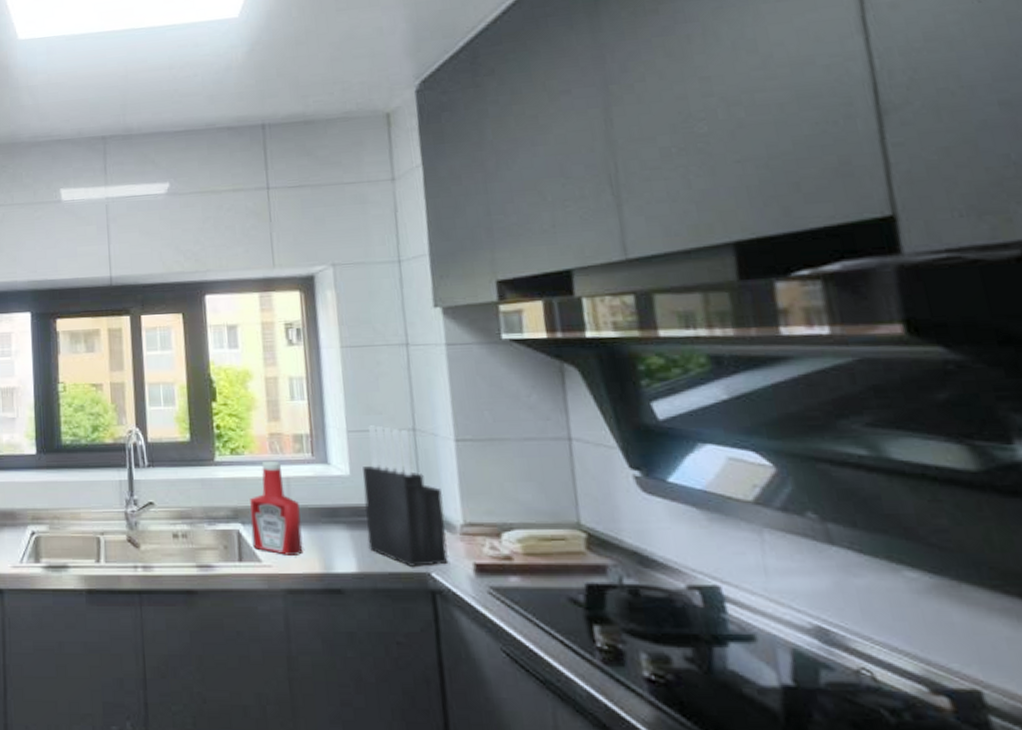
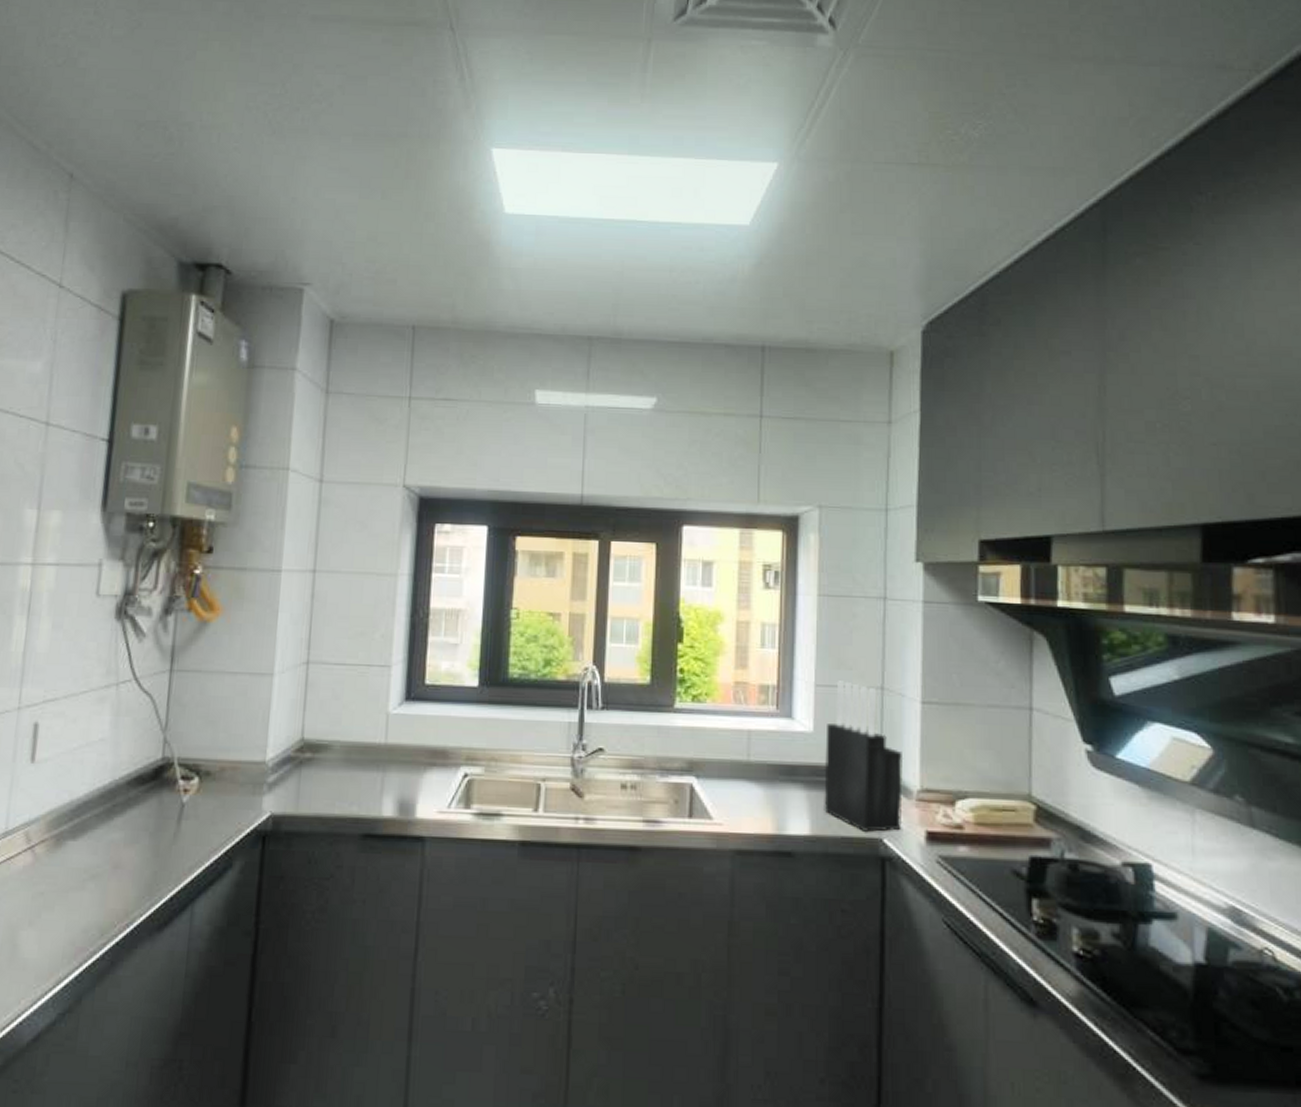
ketchup bottle: present [250,460,304,555] -> none [705,711,758,814]

